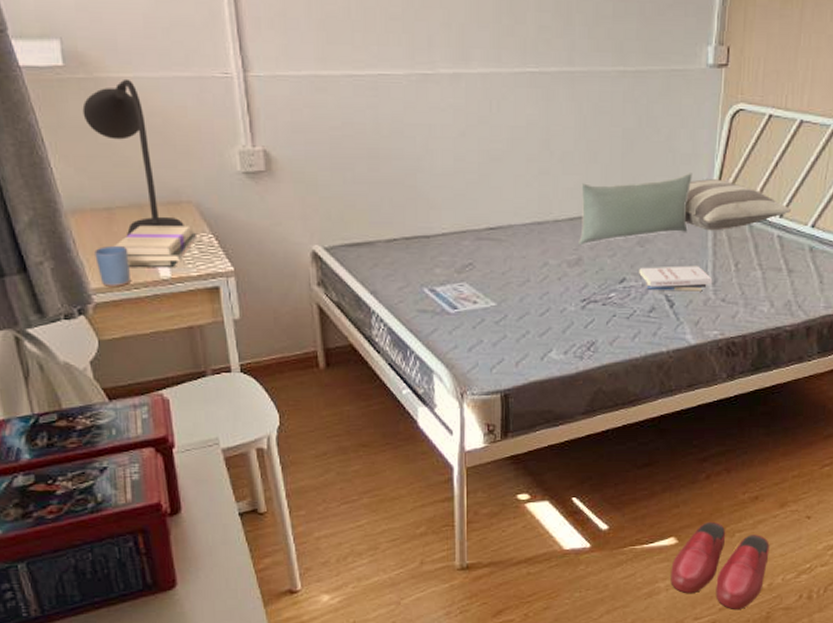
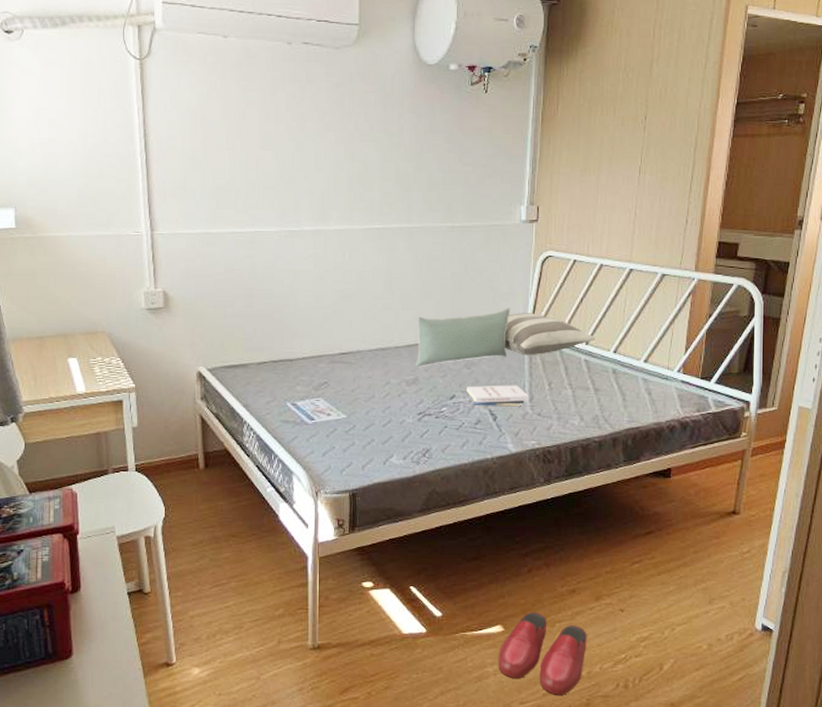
desk lamp: present [82,78,184,236] -> none [27,237,98,359]
mug: present [94,245,130,286] -> none [27,366,54,399]
books: present [115,225,198,267] -> none [44,350,108,384]

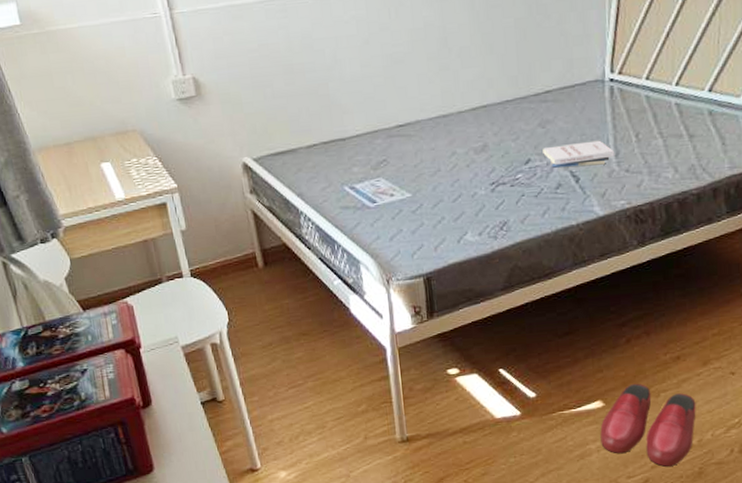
pillow: present [415,308,510,368] -> none [480,53,586,133]
pillow: present [504,313,595,356] -> none [581,56,686,106]

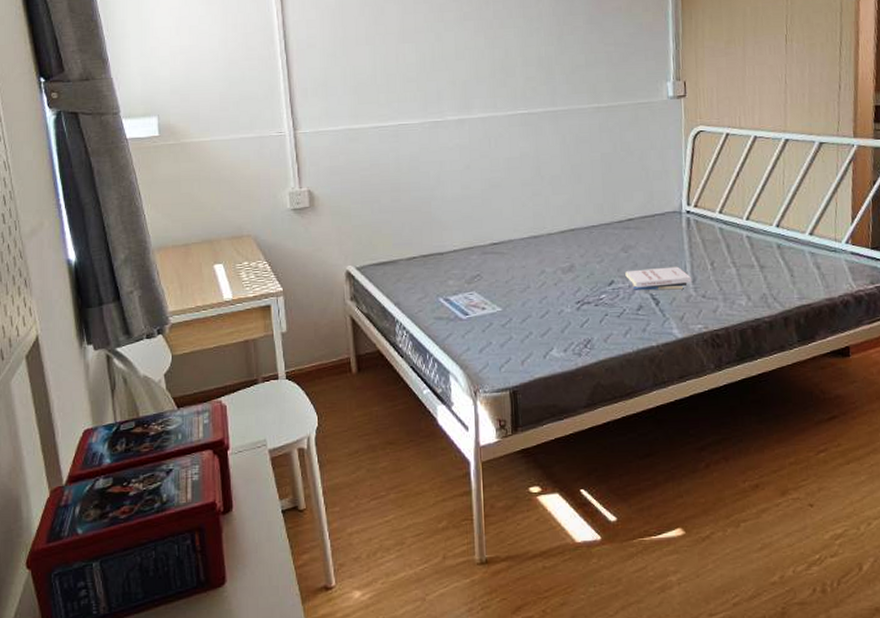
slippers: present [600,383,696,467] -> none [681,511,777,605]

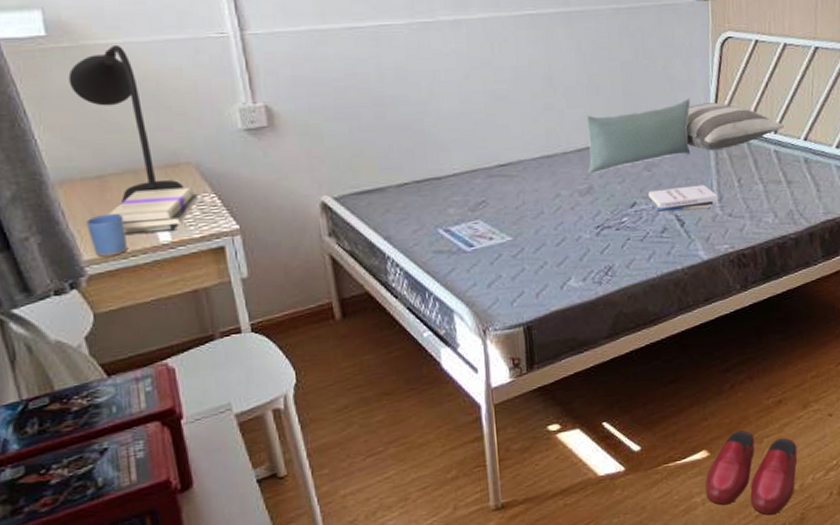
desk lamp: none [171,142,244,266] -> present [68,44,184,203]
mug: none [173,274,200,309] -> present [86,213,127,257]
books: none [189,255,255,292] -> present [109,187,199,234]
pillow: none [569,186,665,254] -> present [586,98,691,175]
pillow: none [660,190,756,235] -> present [685,102,784,151]
slippers: none [681,511,777,605] -> present [705,429,797,515]

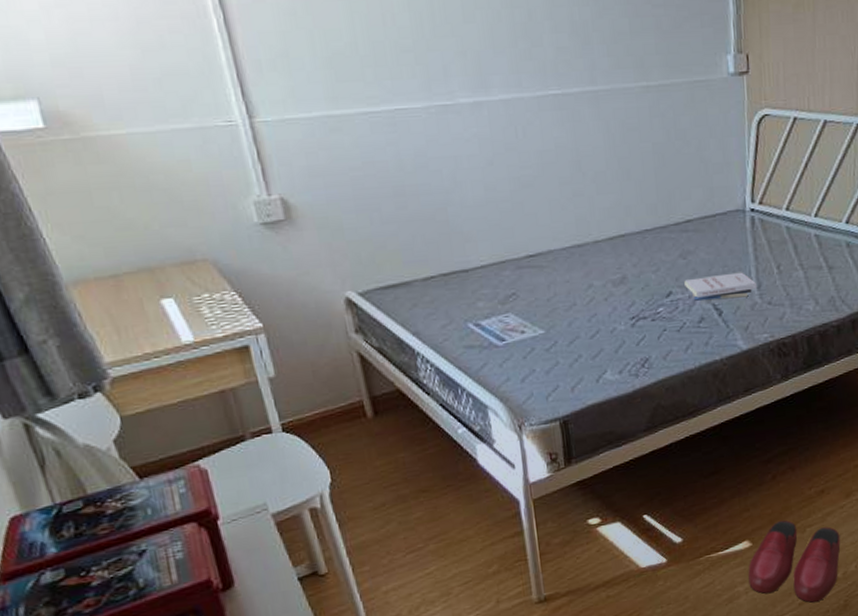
desk lamp: present [68,44,184,203] -> none [72,135,203,303]
mug: present [86,213,127,257] -> none [104,313,149,359]
books: present [109,187,199,234] -> none [127,285,219,335]
pillow: present [586,98,691,175] -> none [617,181,728,264]
pillow: present [685,102,784,151] -> none [722,185,825,237]

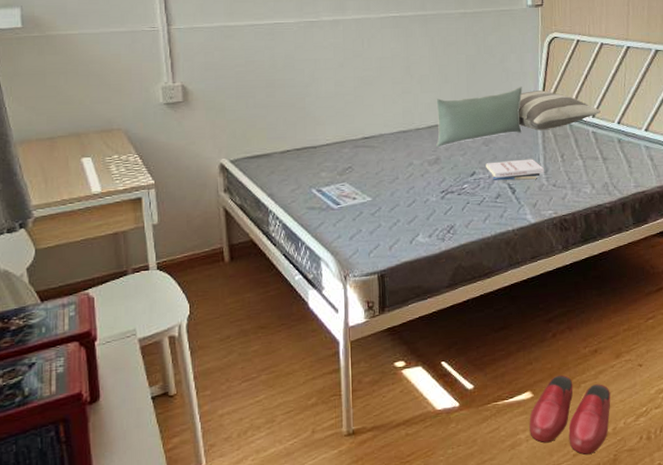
pillow: none [617,181,728,264] -> present [436,87,522,148]
pillow: none [722,185,825,237] -> present [518,90,601,131]

